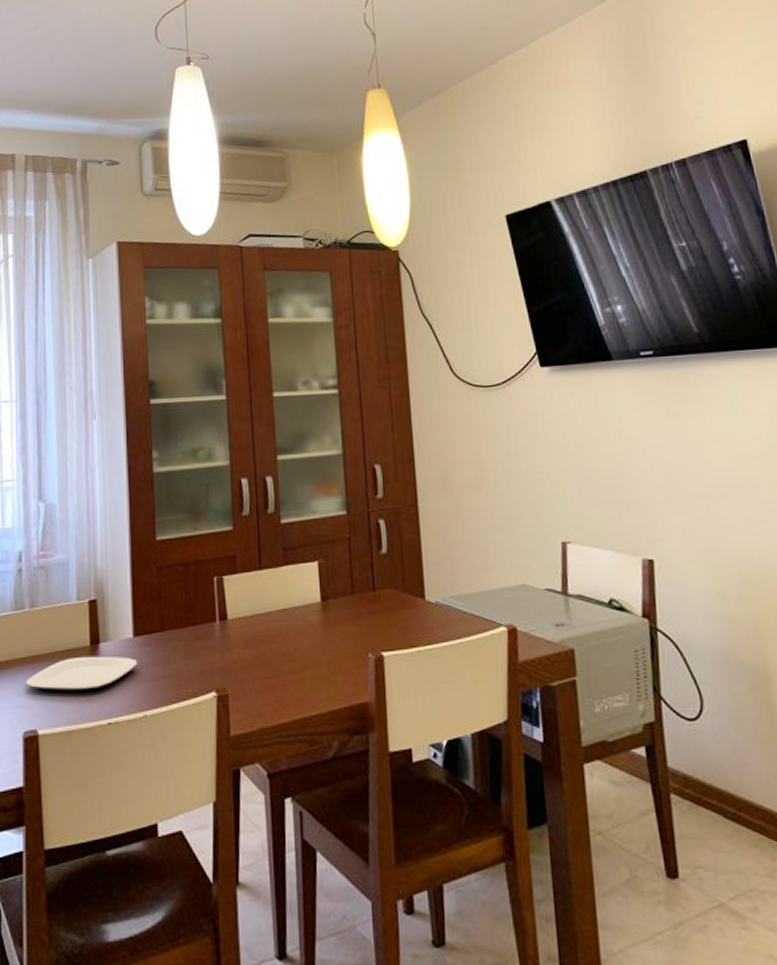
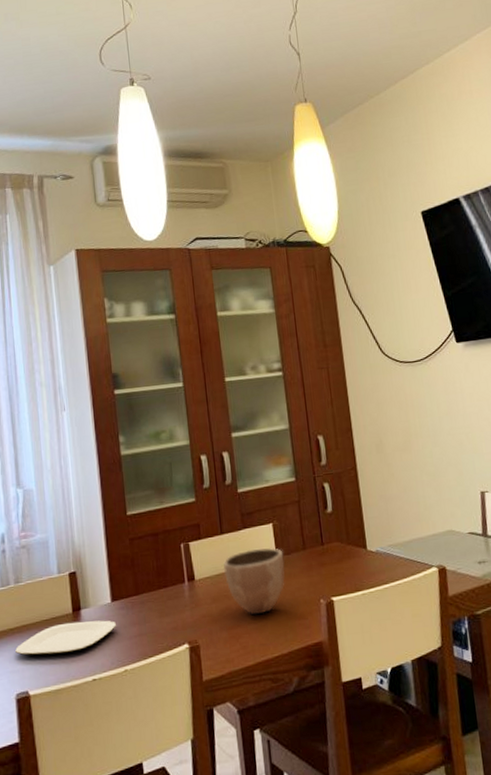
decorative bowl: none [259,588,330,665] -> present [223,548,285,615]

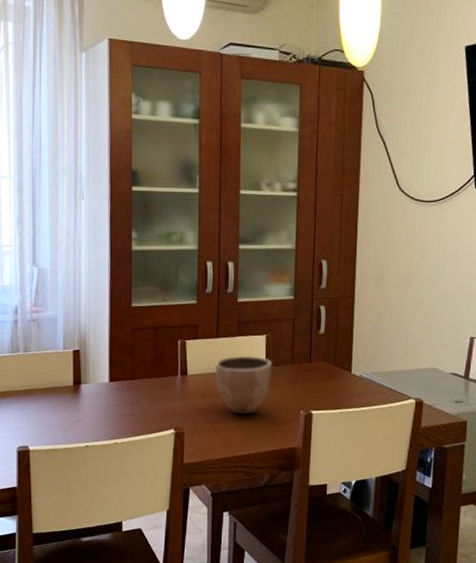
plate: present [15,620,116,656] -> none [20,393,111,420]

